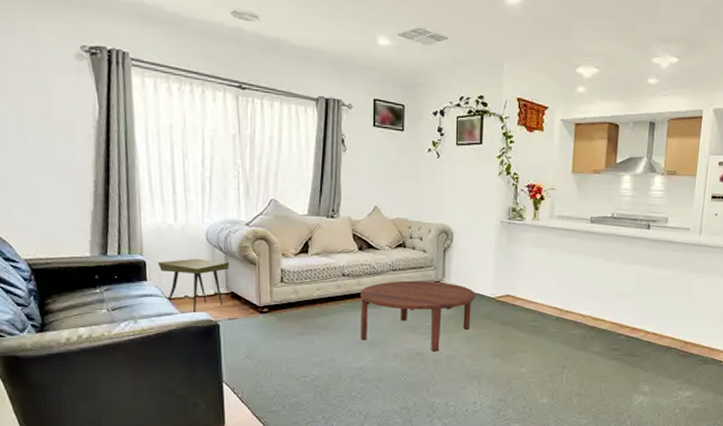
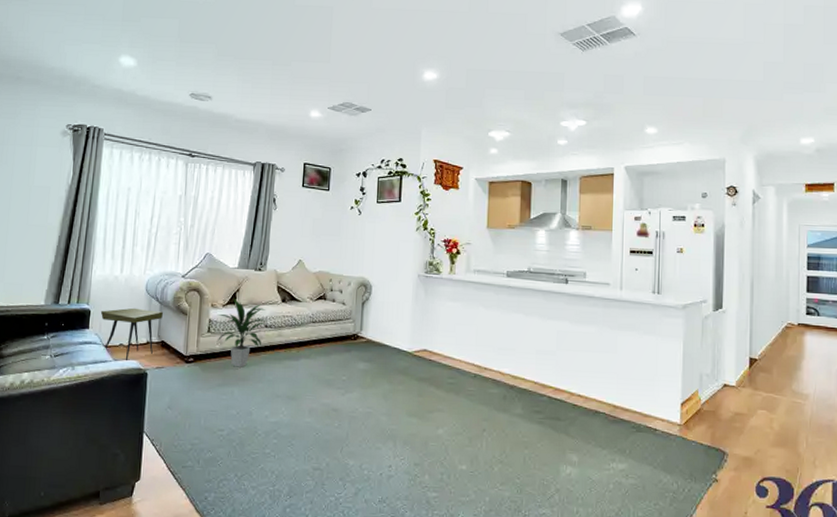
indoor plant: none [289,248,343,316] -> present [216,299,266,367]
coffee table: present [360,280,475,352] -> none [278,332,392,408]

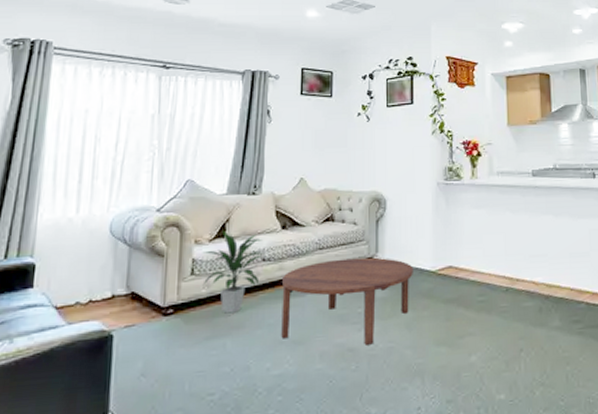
side table: present [100,308,163,361] -> none [49,255,133,324]
coffee table: none [278,332,392,408] -> present [281,257,413,345]

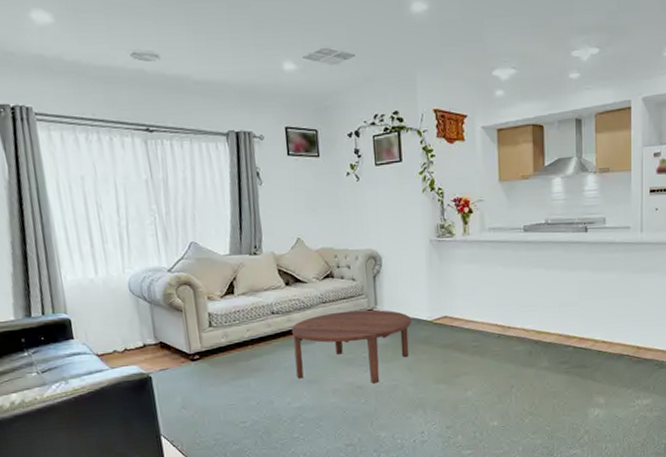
indoor plant: present [202,231,263,314] -> none [216,288,272,359]

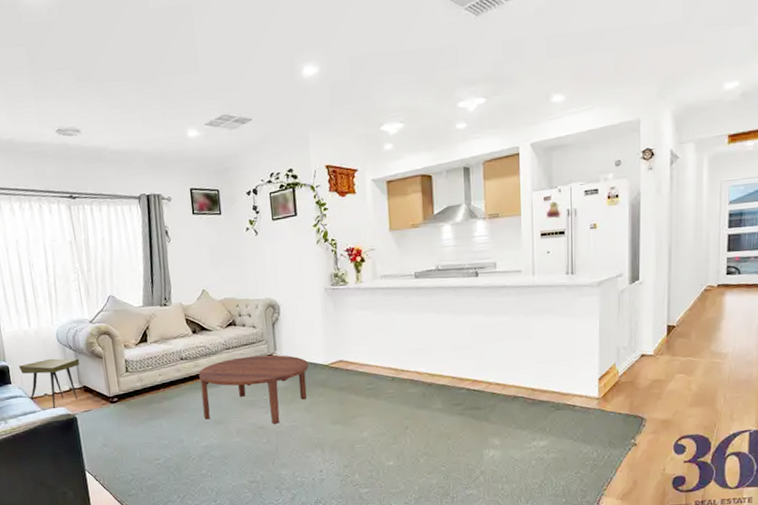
side table: none [82,310,155,368] -> present [18,358,80,409]

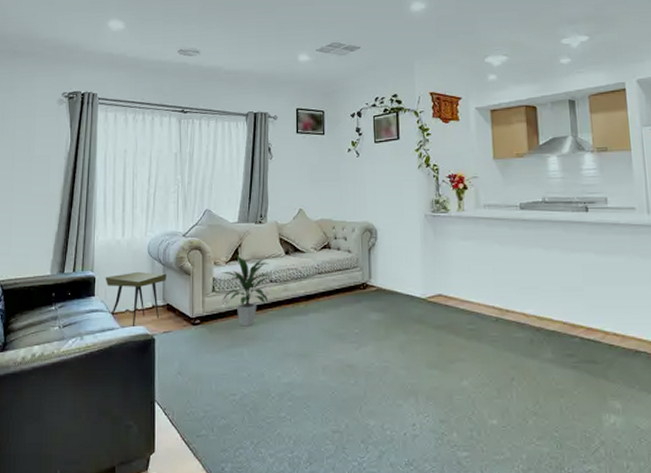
indoor plant: none [131,337,181,401] -> present [220,255,271,327]
coffee table: present [199,355,309,424] -> none [288,283,405,363]

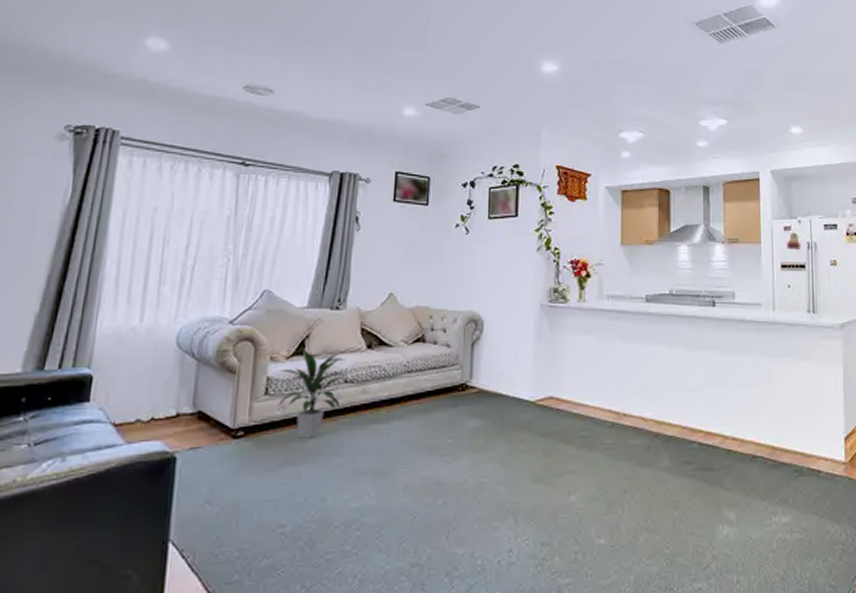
side table: present [105,271,166,328] -> none [107,368,201,443]

